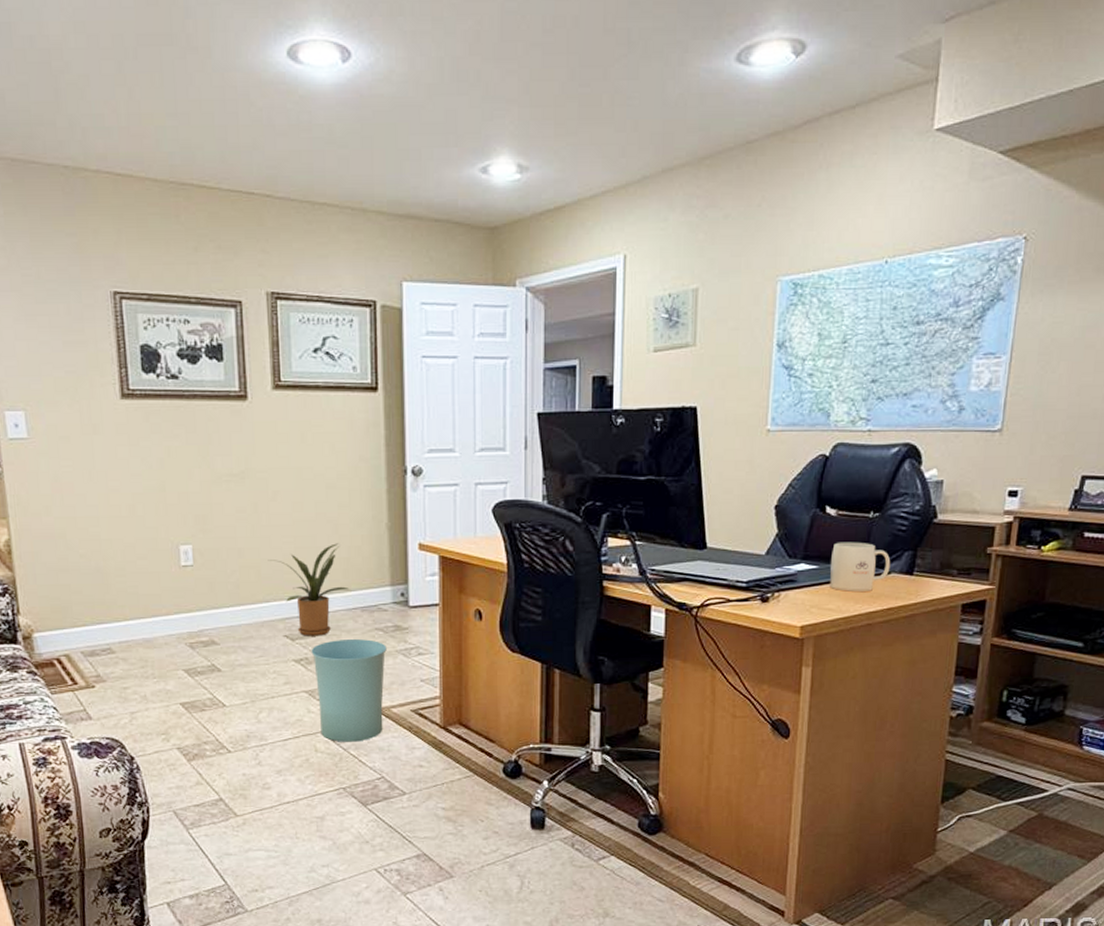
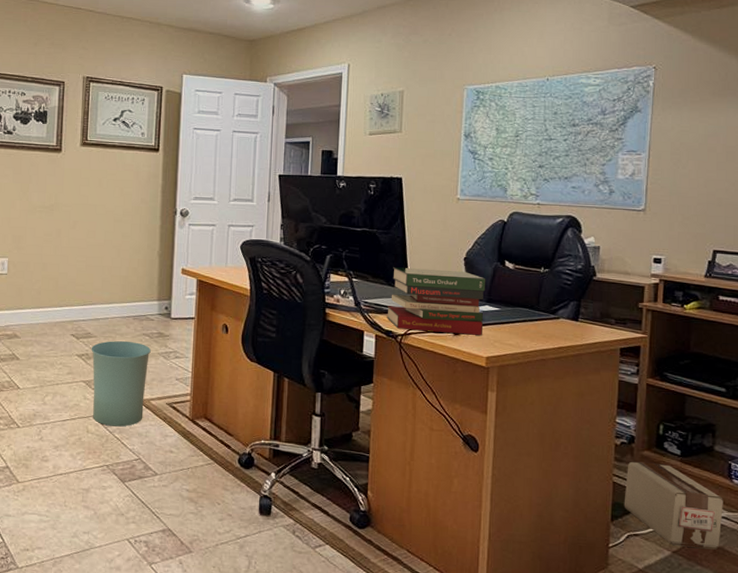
house plant: present [268,543,352,636] -> none [64,264,127,337]
books: none [679,522,802,601] -> present [387,267,486,335]
mug: present [829,542,891,593] -> none [509,290,560,333]
box: none [956,734,1071,825] -> present [623,461,723,550]

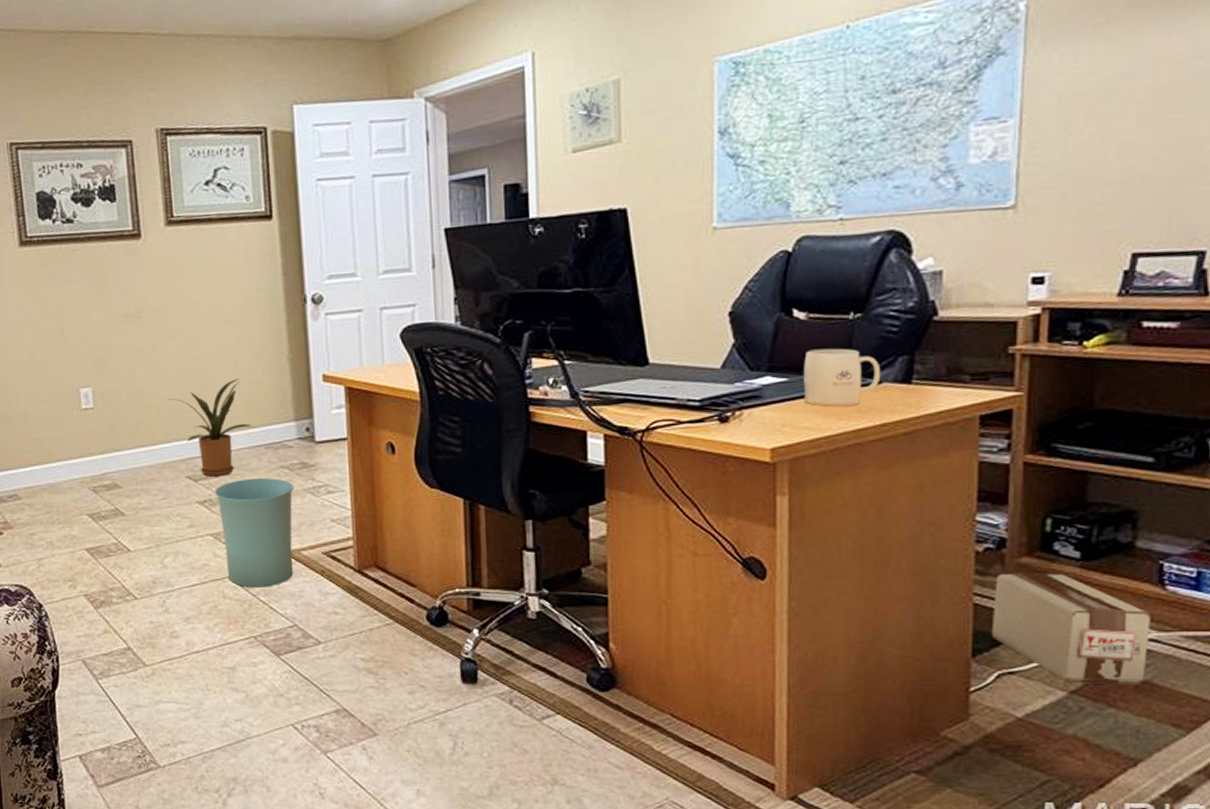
house plant: none [64,264,127,337] -> present [167,379,254,477]
books: present [387,267,486,335] -> none [618,332,765,423]
mug: none [509,290,560,333] -> present [802,348,881,408]

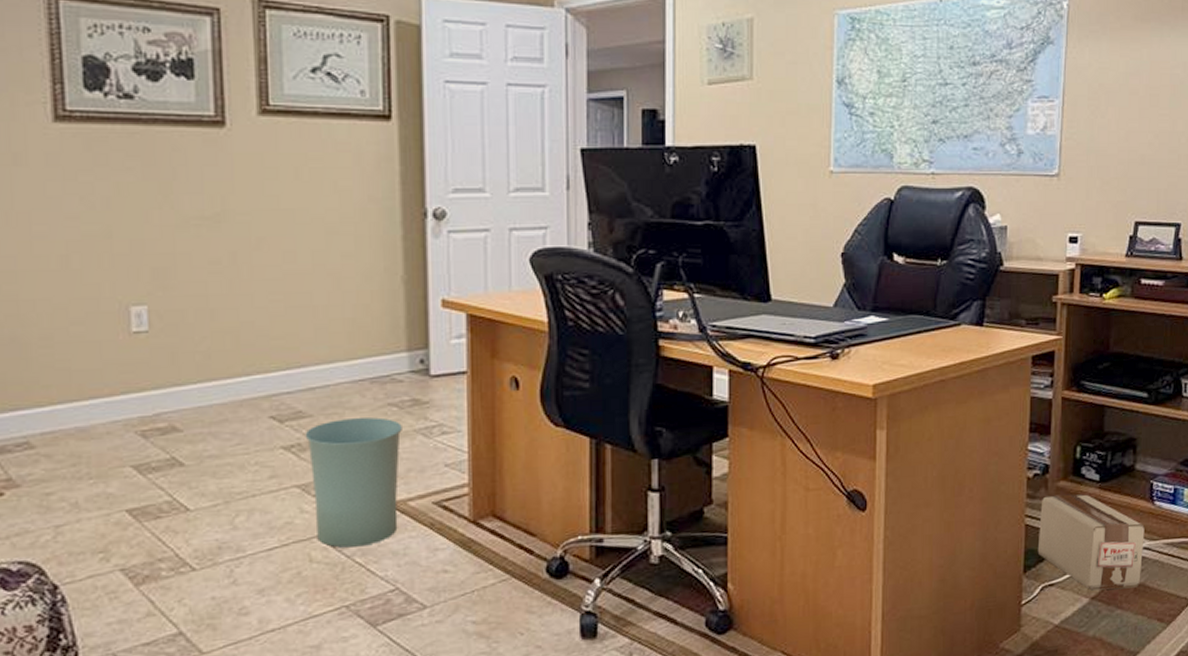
house plant: present [167,379,254,477] -> none [249,301,358,417]
mug: present [802,348,881,408] -> none [900,291,961,347]

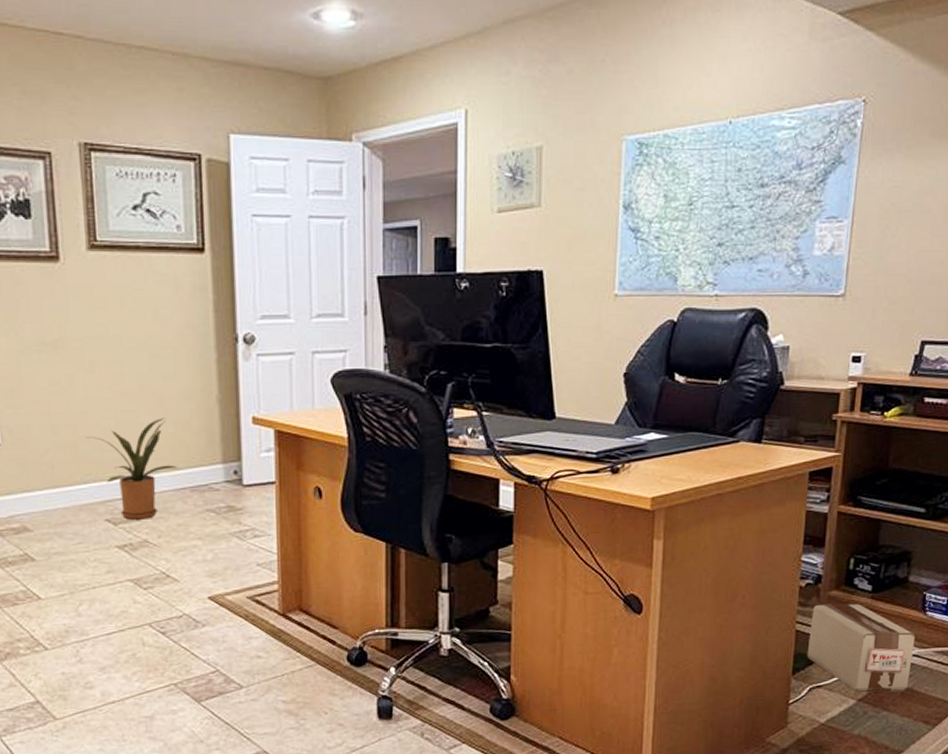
house plant: none [249,301,358,417] -> present [85,418,180,520]
waste bin: present [305,417,402,548] -> none [135,522,219,634]

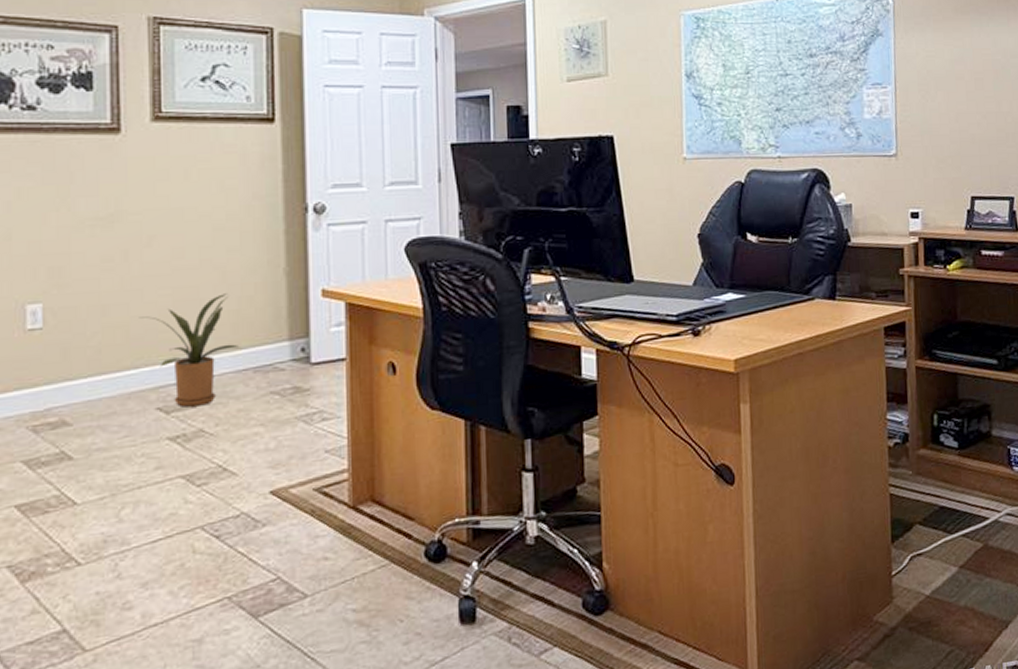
box: present [807,603,915,693] -> none [903,461,1007,559]

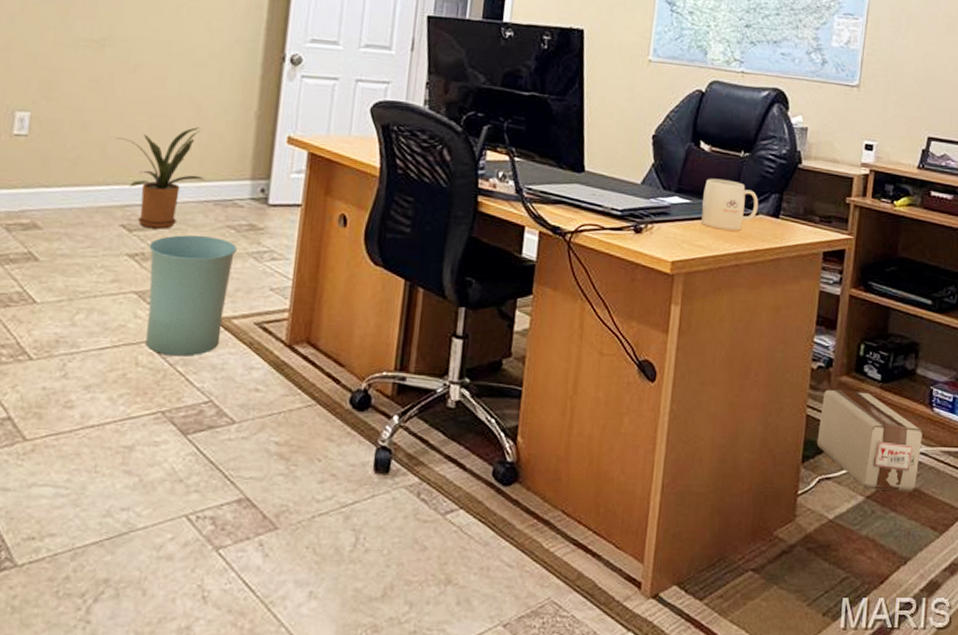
waste bin: none [190,406,284,538] -> present [145,235,237,357]
mug: none [756,268,814,321] -> present [701,178,759,232]
box: none [903,461,1007,559] -> present [816,389,923,492]

